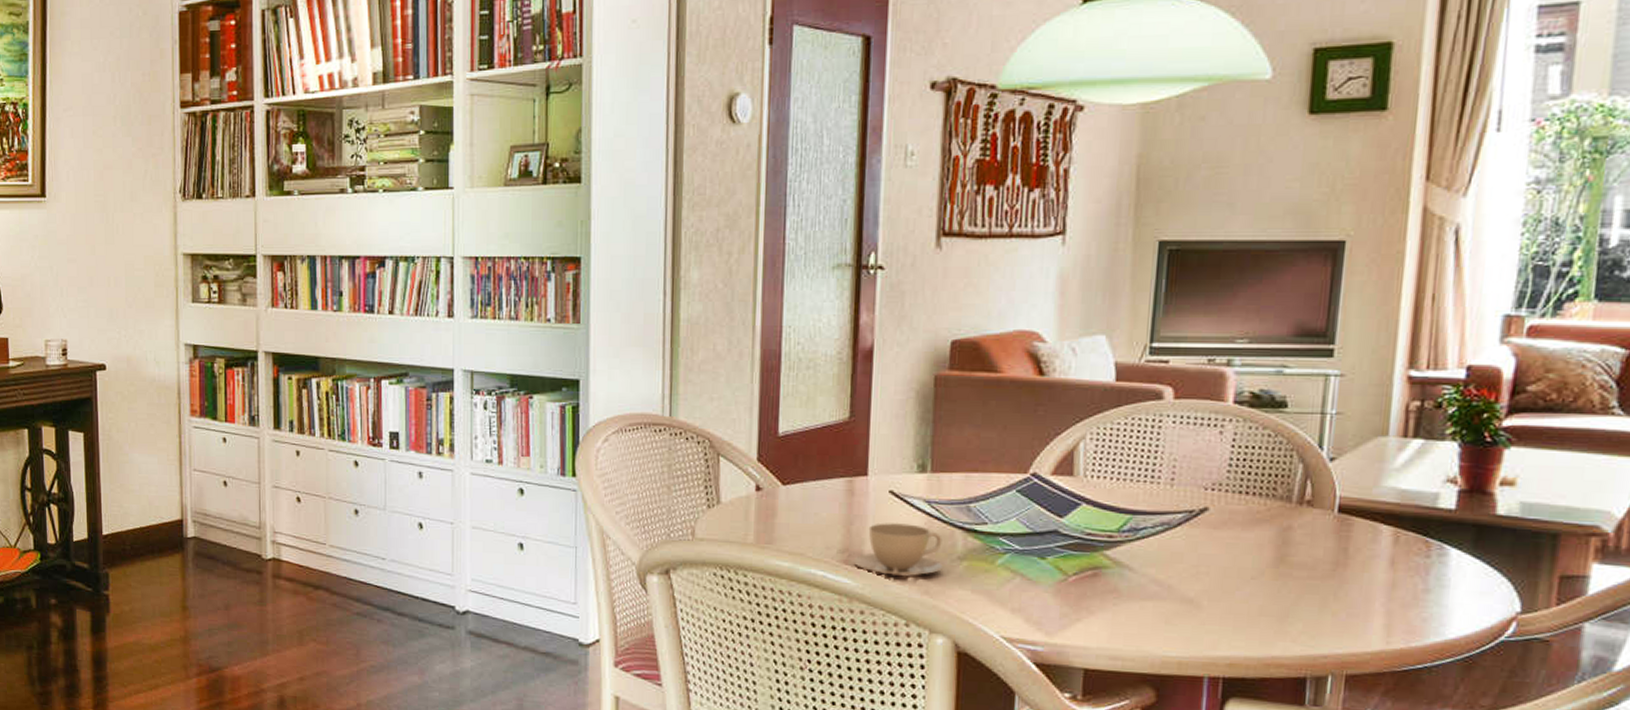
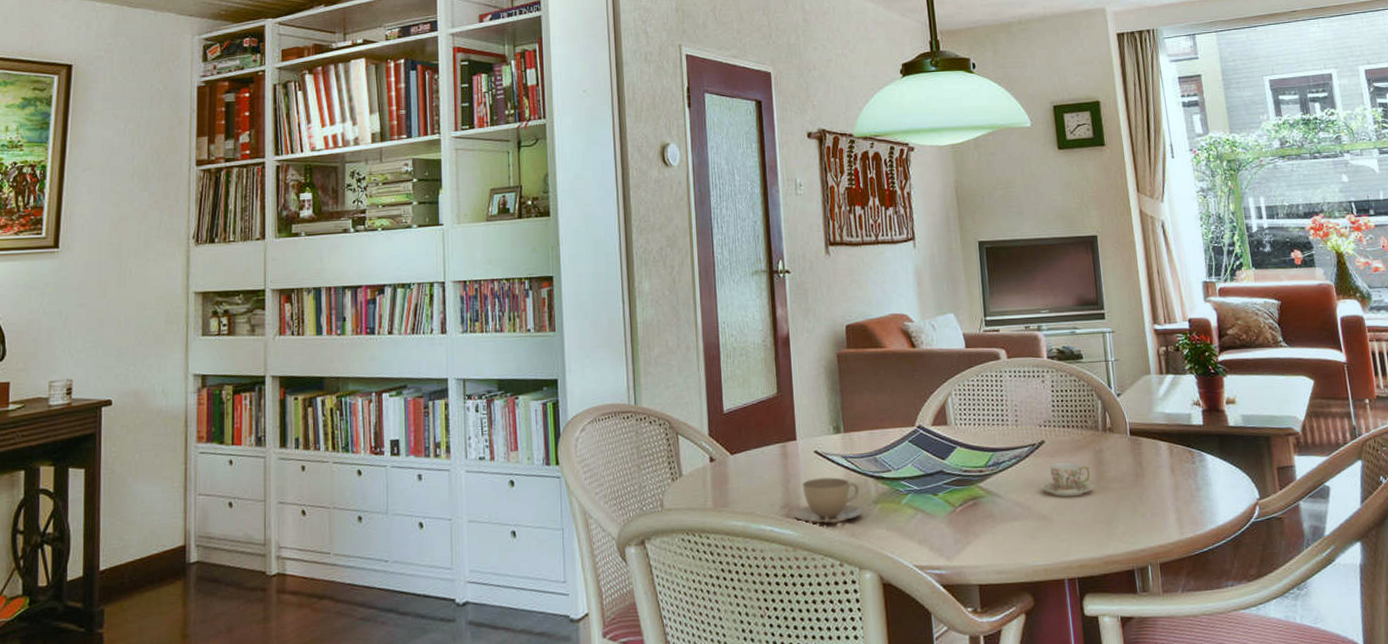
teacup: none [1191,537,1270,581] -> present [1040,462,1095,497]

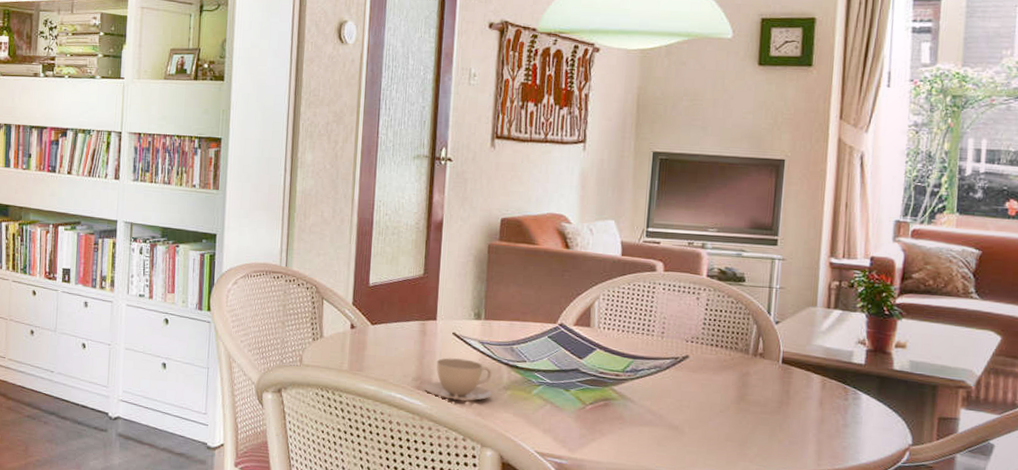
teacup: present [1040,462,1095,497] -> none [677,378,734,413]

